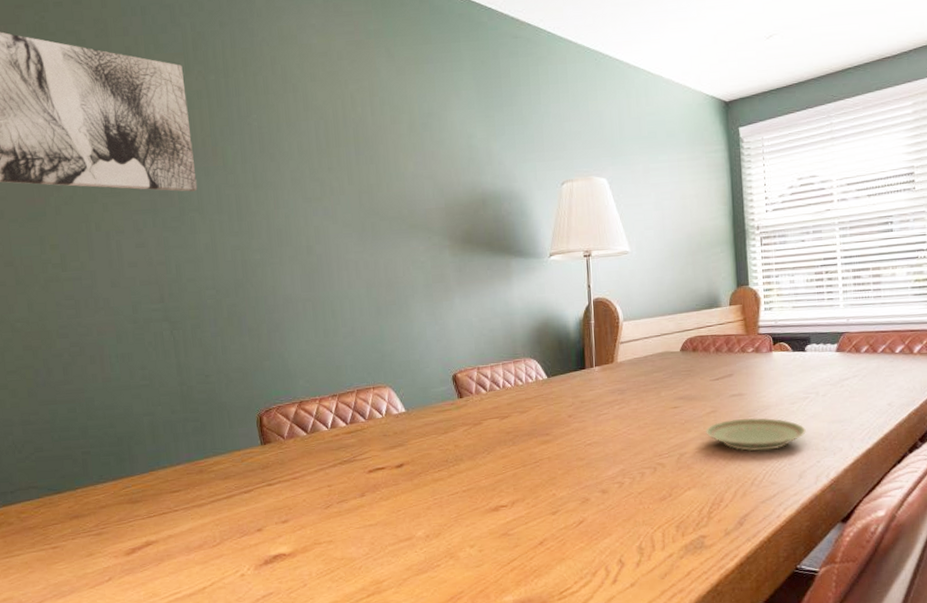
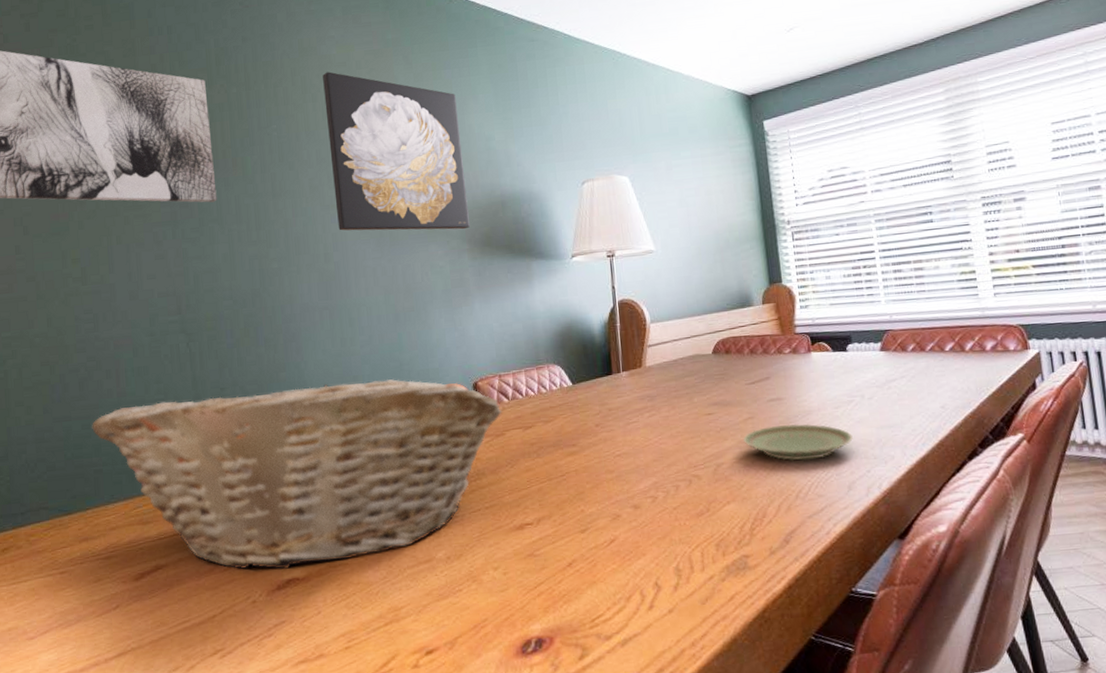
fruit basket: none [78,370,480,546] -> present [92,379,502,570]
wall art: none [303,61,451,226] -> present [323,72,470,231]

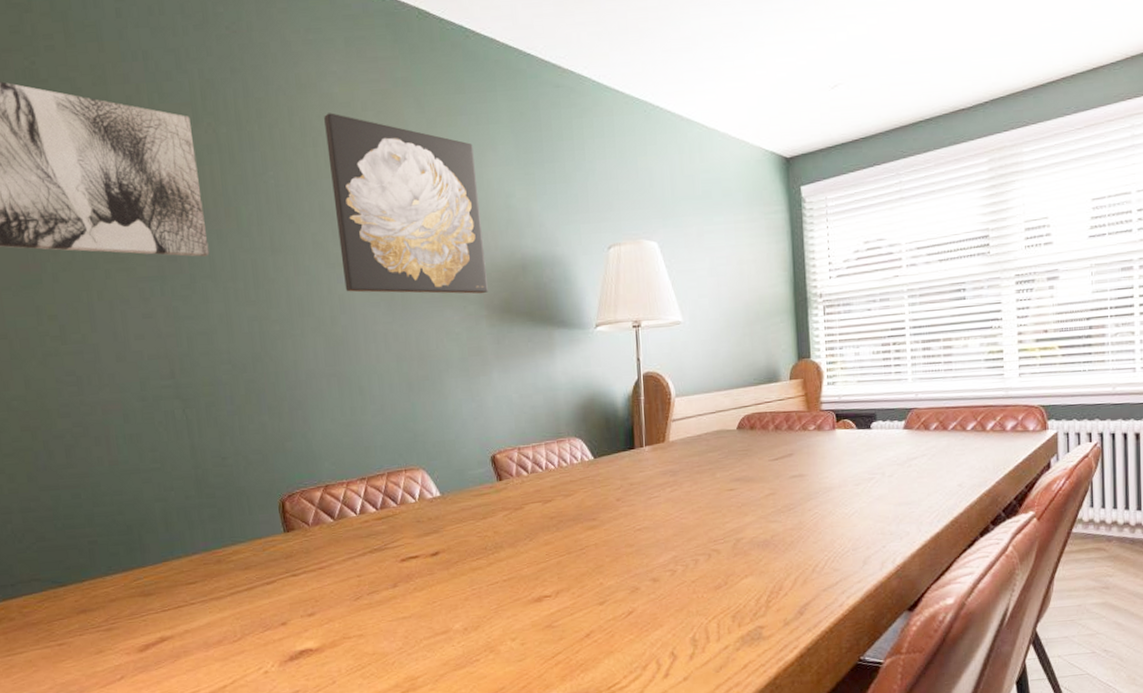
fruit basket: present [92,379,502,570] -> none [82,450,521,641]
plate: present [742,423,853,461] -> none [763,500,871,537]

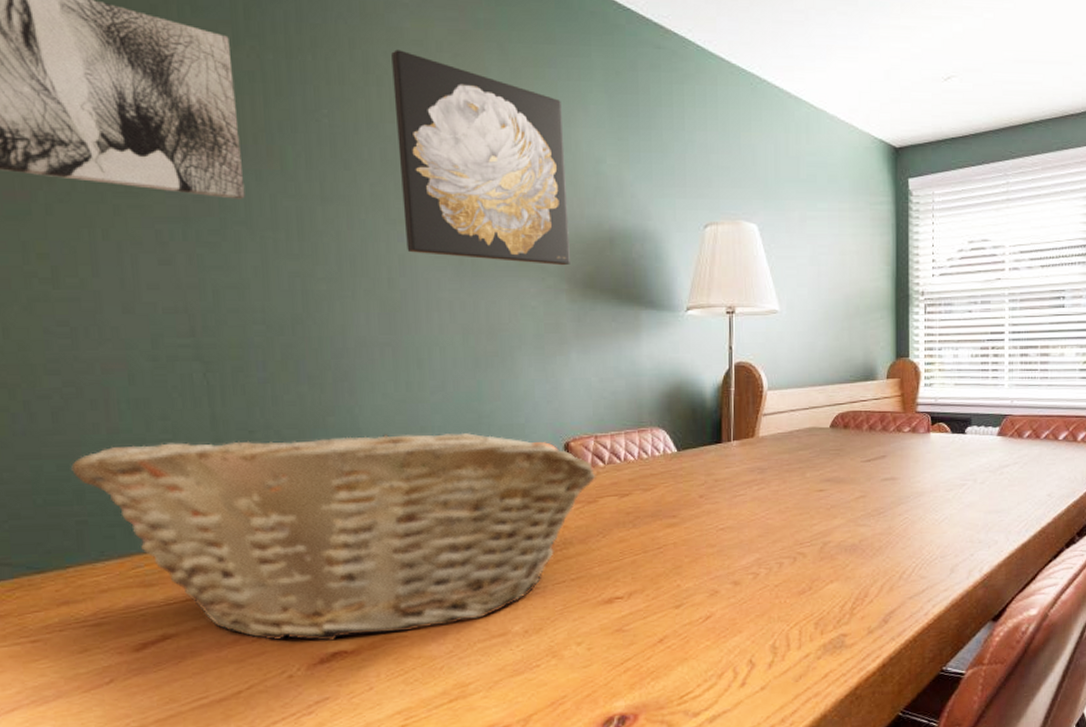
fruit basket: none [82,450,521,641] -> present [71,433,596,641]

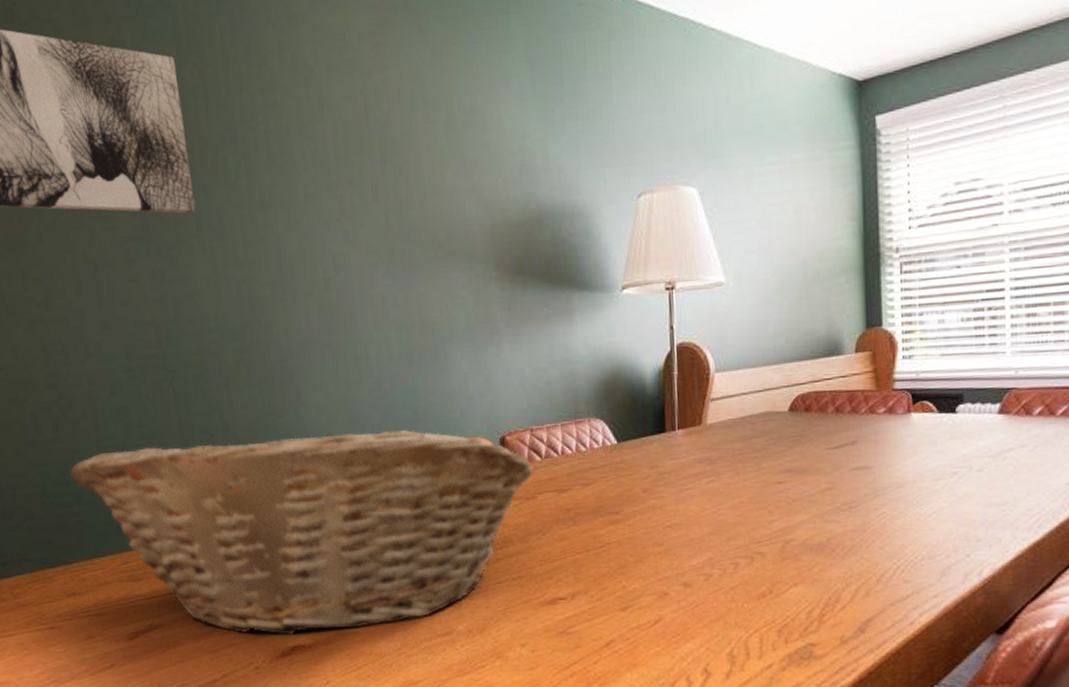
wall art: present [391,49,570,266] -> none [317,46,498,252]

